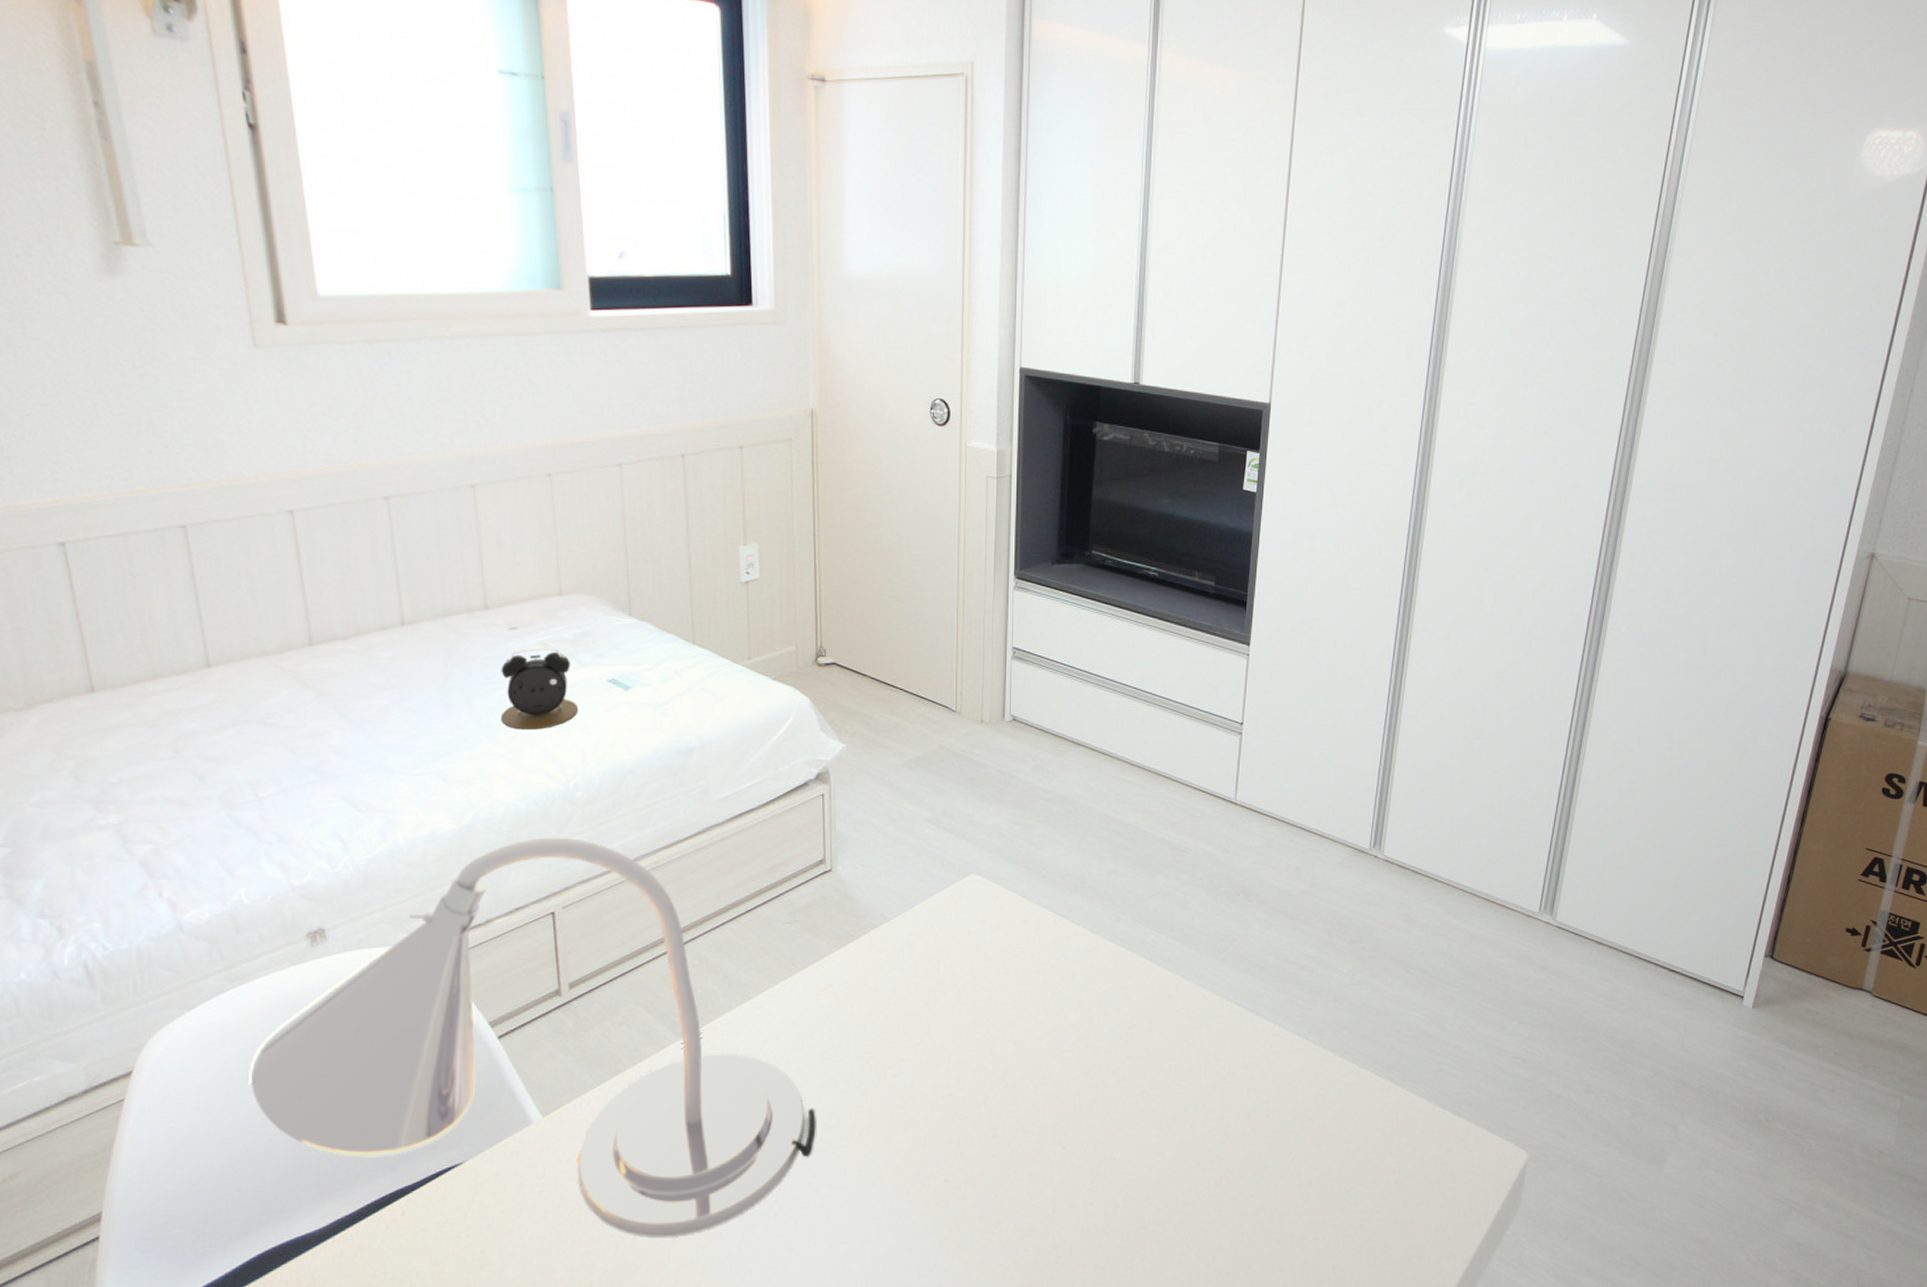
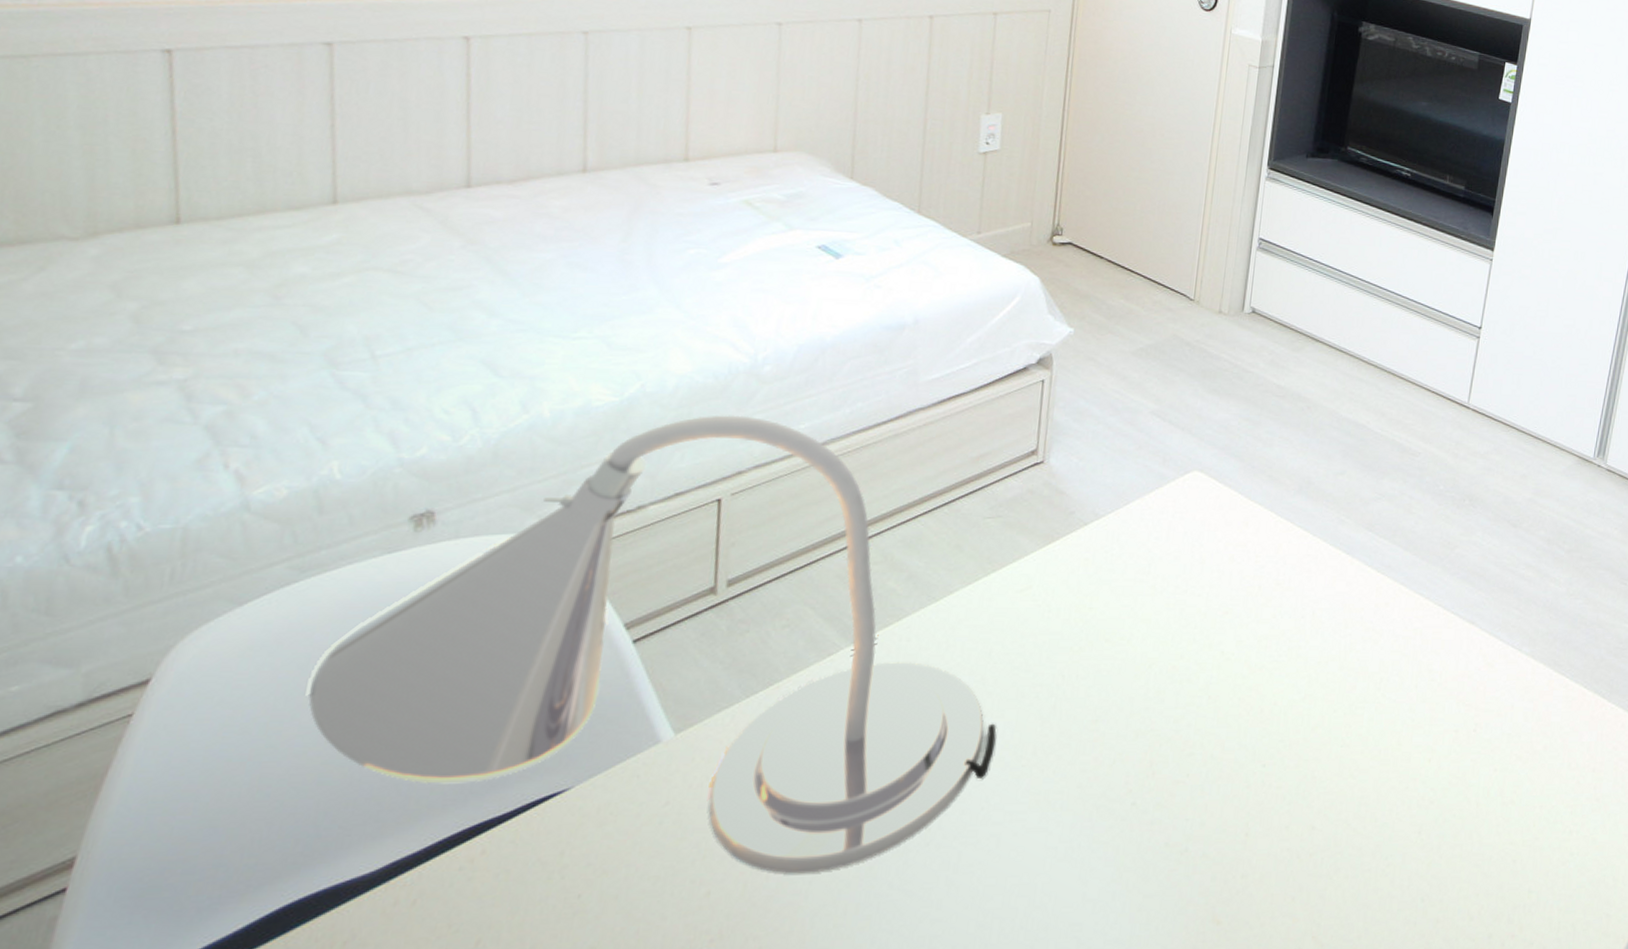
alarm clock: present [501,647,579,730] -> none [687,205,780,296]

